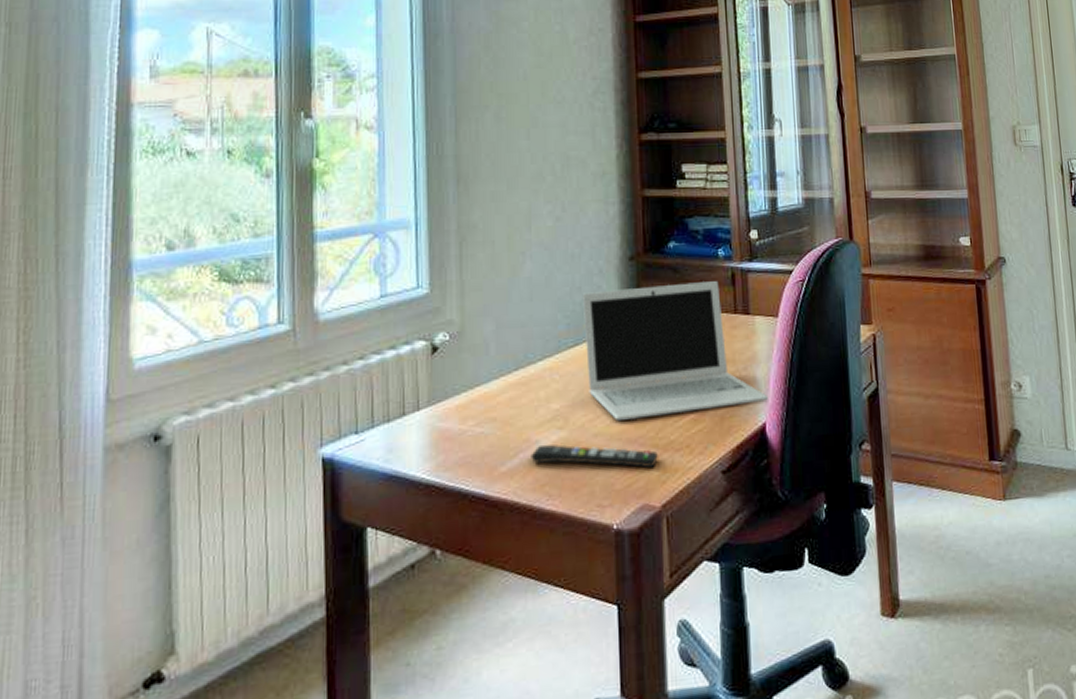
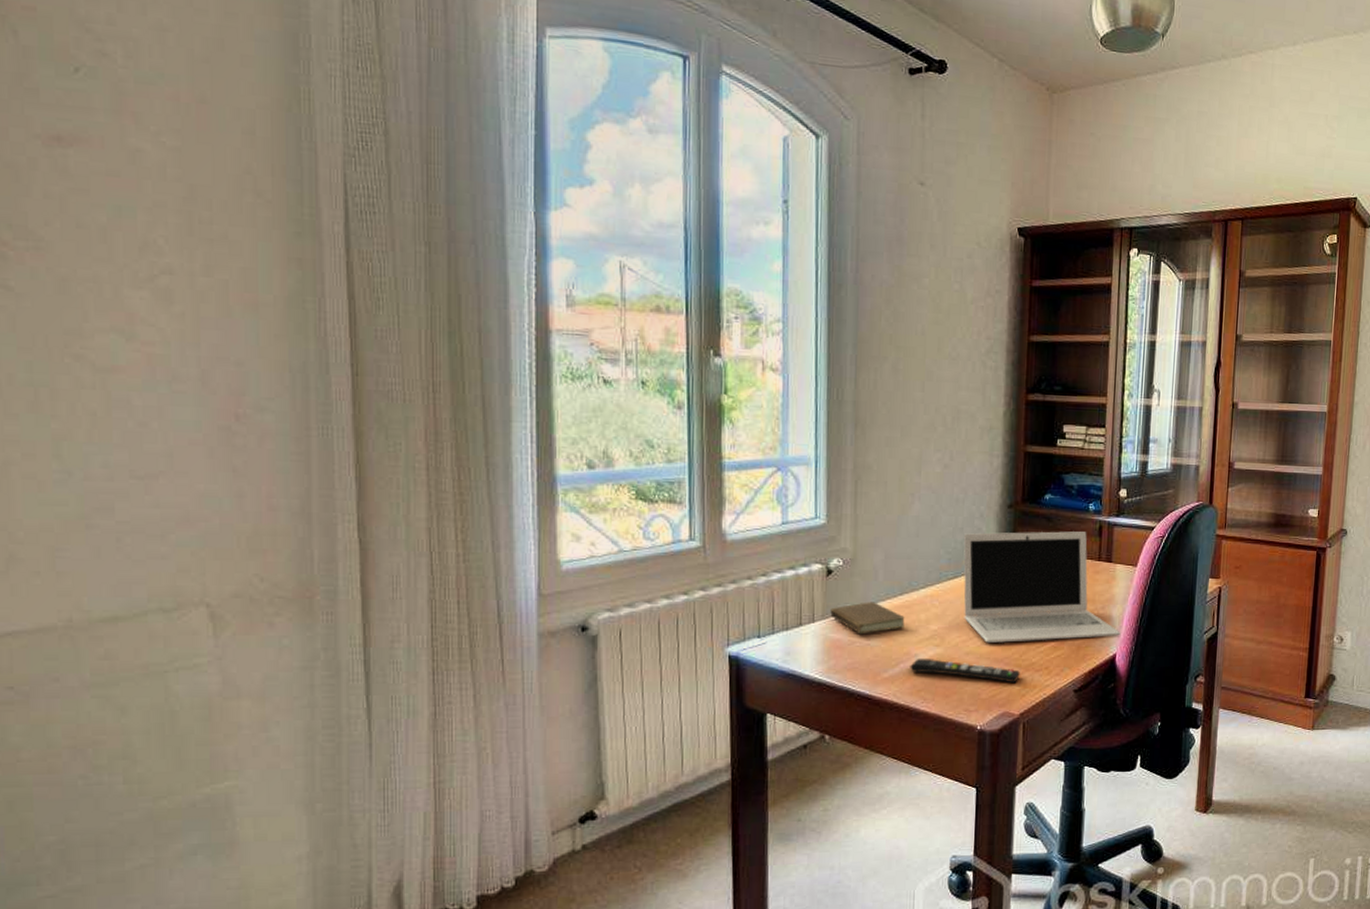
book: none [437,380,522,421] -> present [830,602,905,635]

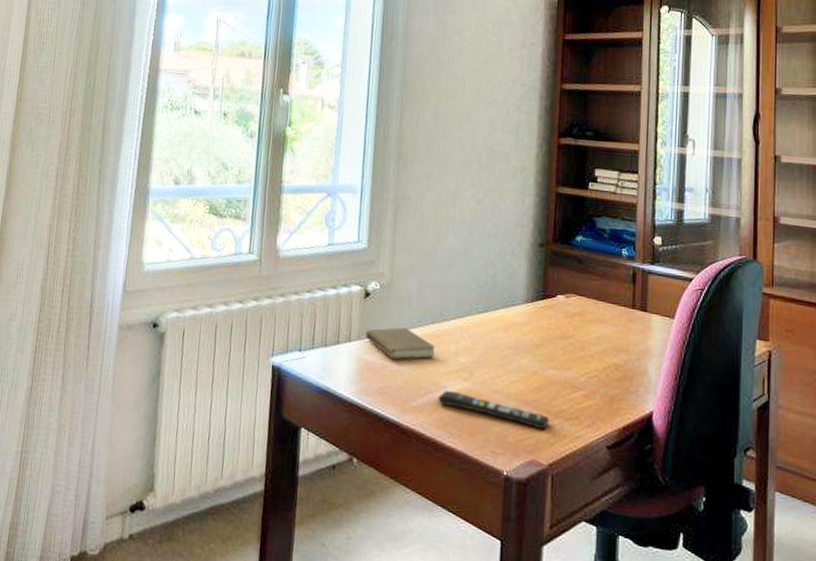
laptop: present [963,531,1121,644] -> none [493,268,658,392]

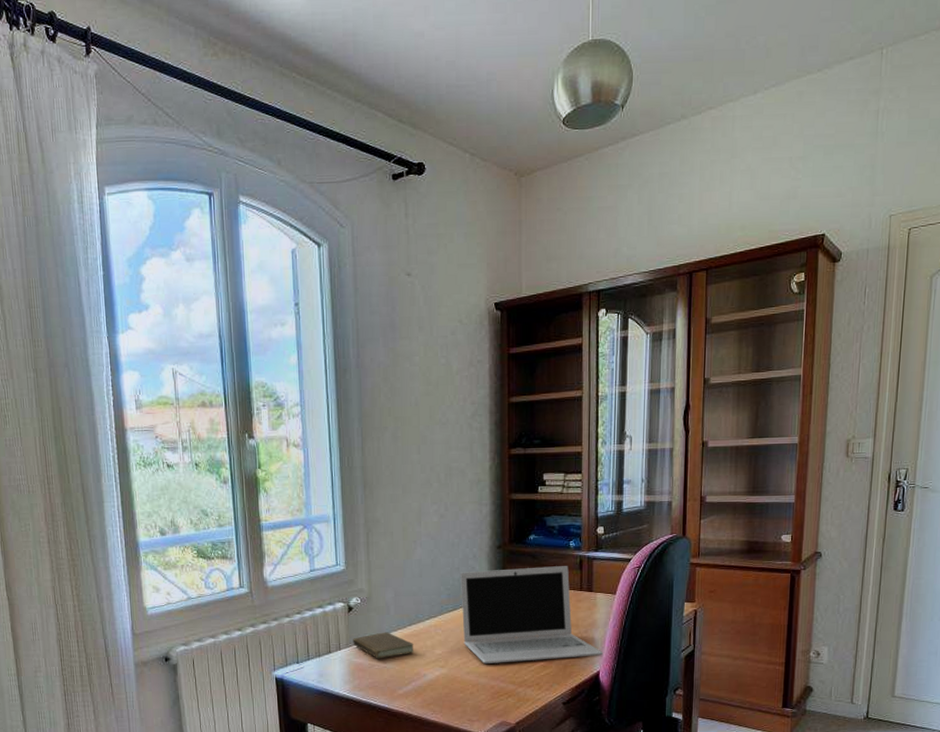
remote control: present [438,390,549,430] -> none [420,677,514,698]
laptop: none [493,268,658,392] -> present [461,566,604,665]

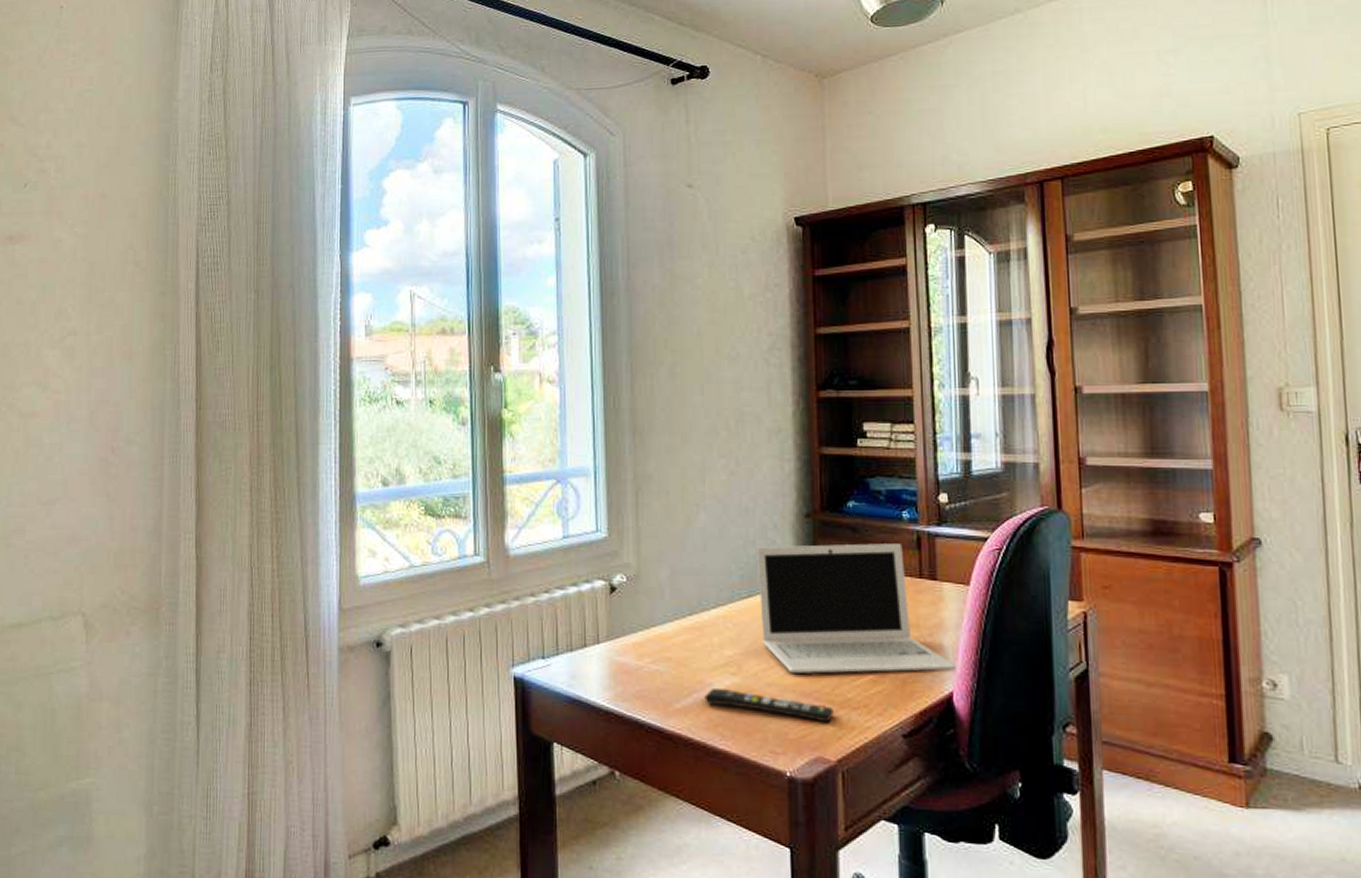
book: present [353,632,414,659] -> none [615,622,696,659]
remote control: none [420,677,514,698] -> present [704,687,834,723]

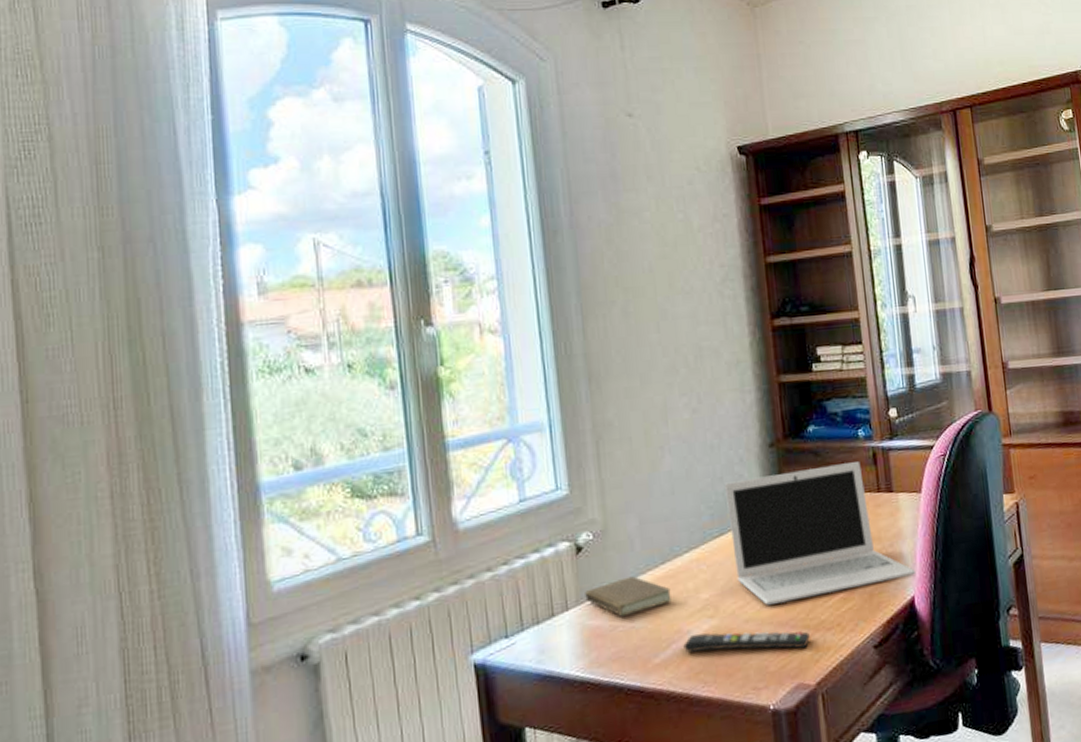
book: none [615,622,696,659] -> present [585,576,671,617]

